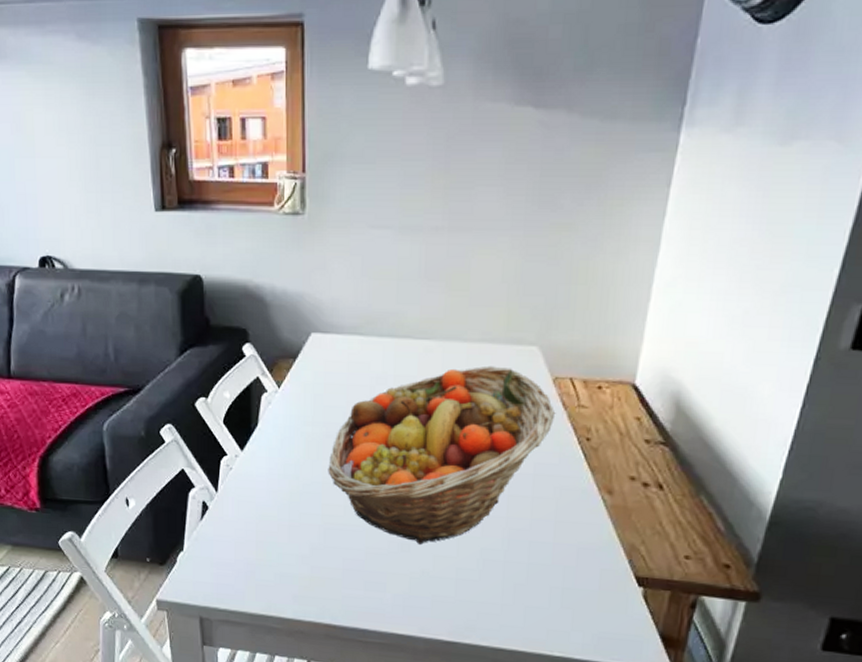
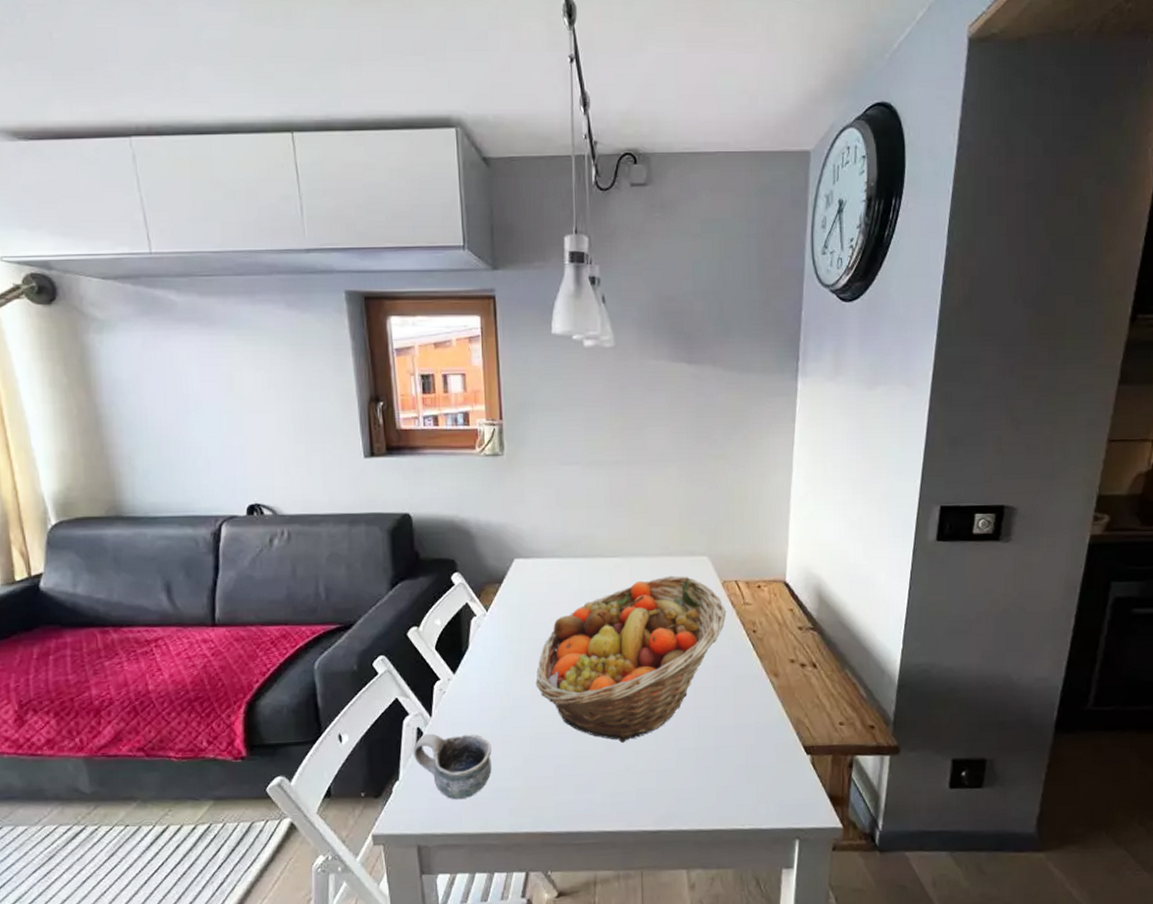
mug: none [197,508,277,579] -> present [413,733,492,800]

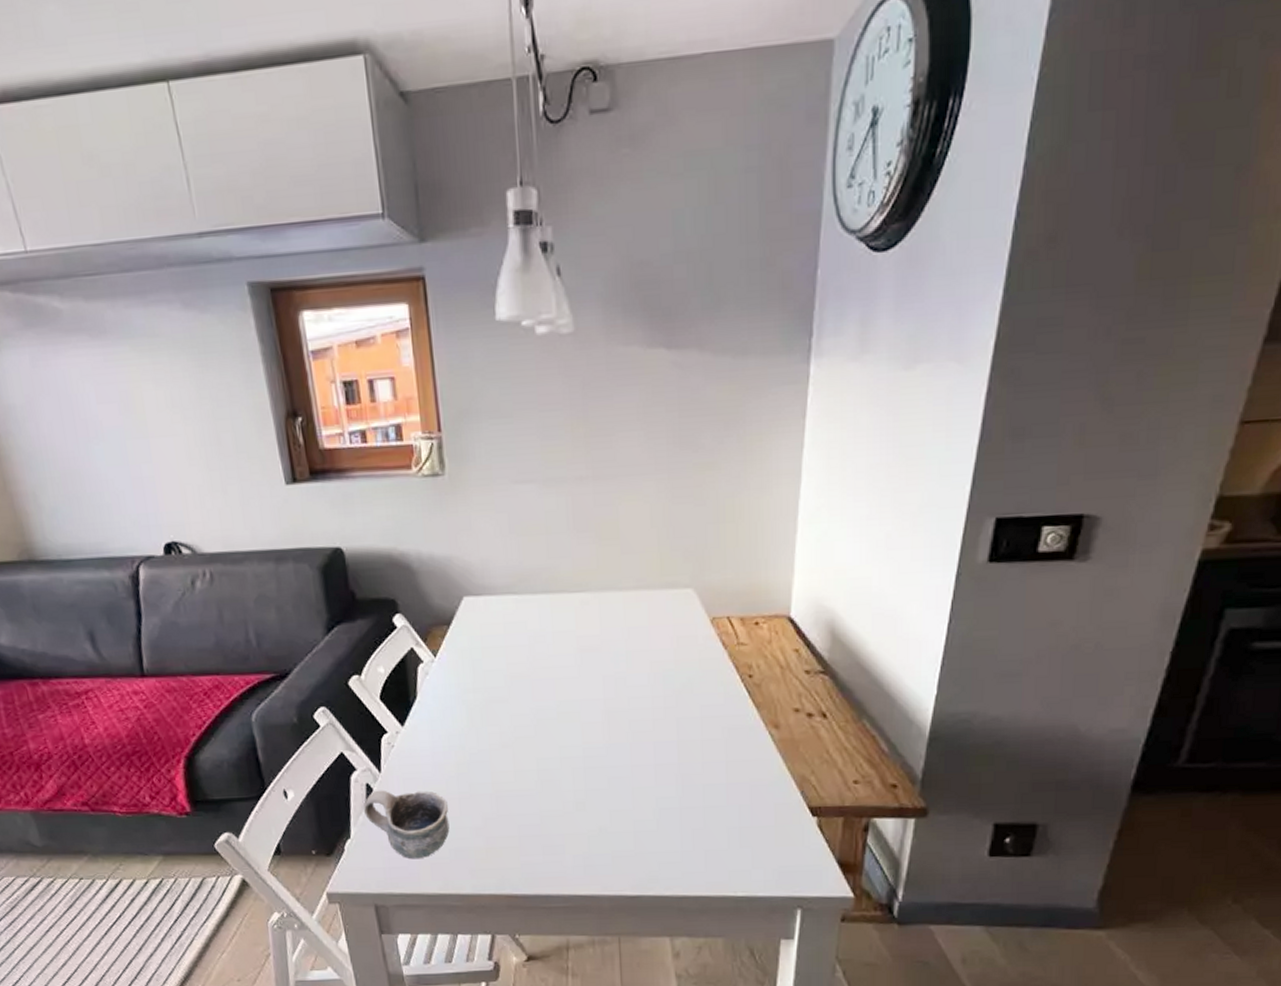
fruit basket: present [536,575,727,742] -> none [493,612,717,801]

